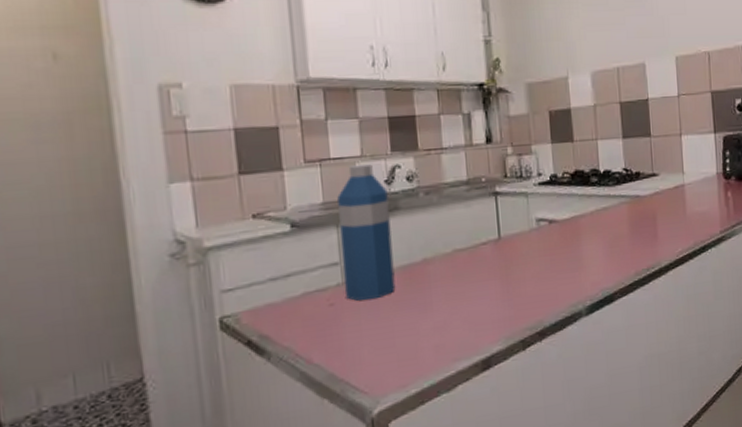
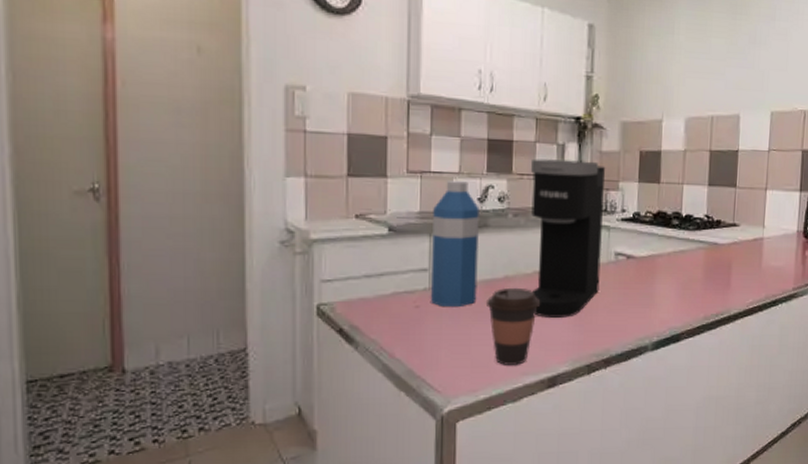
coffee cup: none [405,269,465,354] -> present [485,287,541,365]
coffee maker: none [437,127,525,297] -> present [531,158,606,318]

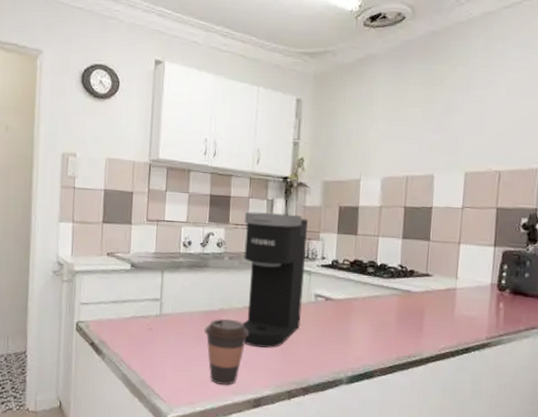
water bottle: present [431,180,479,306] -> none [161,227,202,332]

